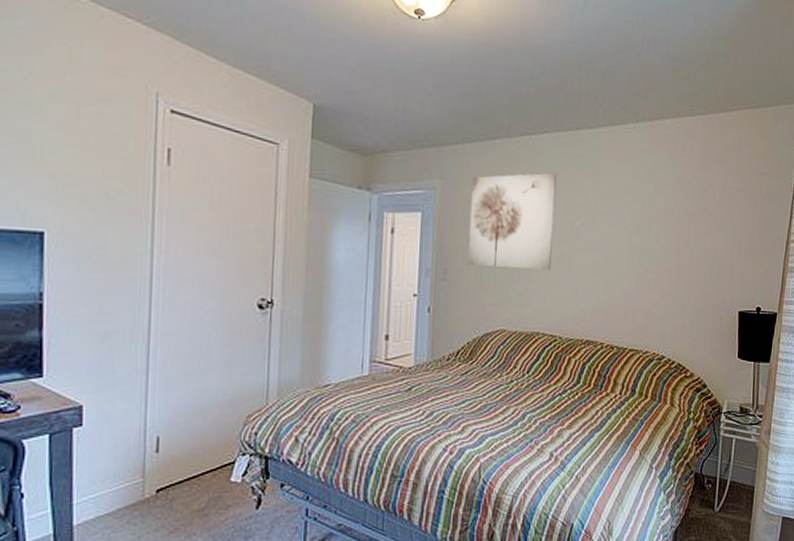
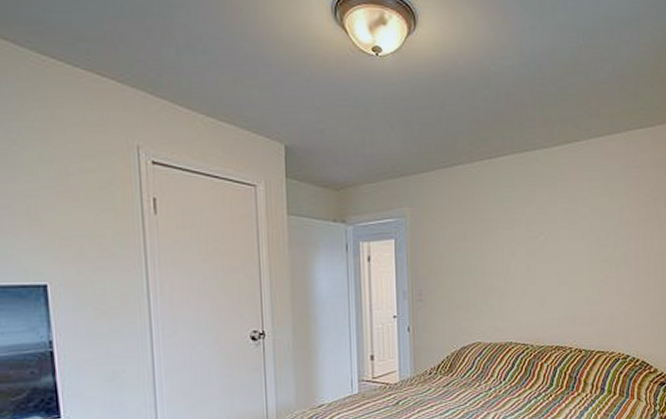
wall art: present [467,172,558,271] -> none [439,193,519,285]

